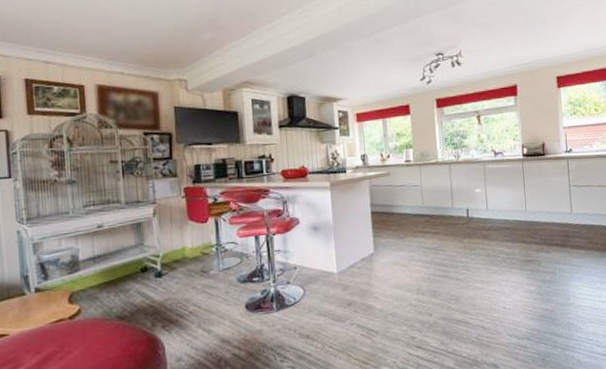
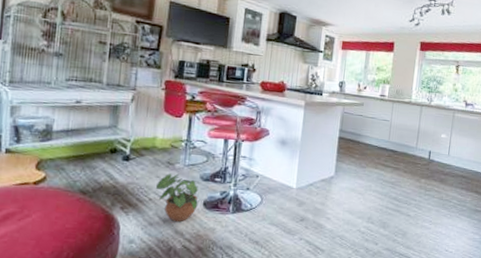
potted plant: none [193,280,240,331] -> present [155,173,198,222]

